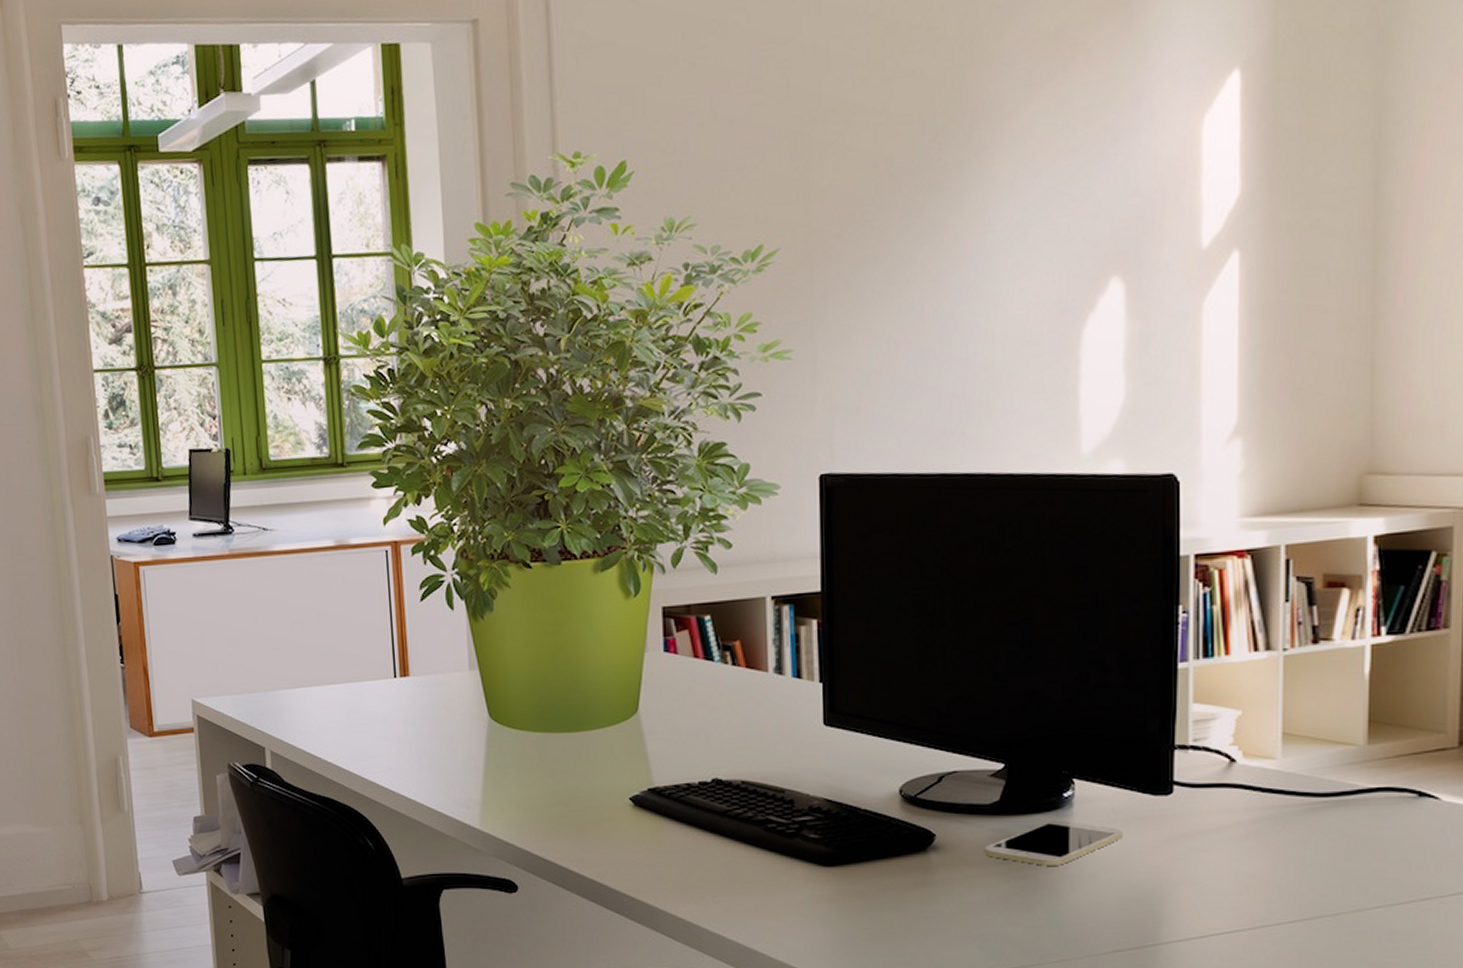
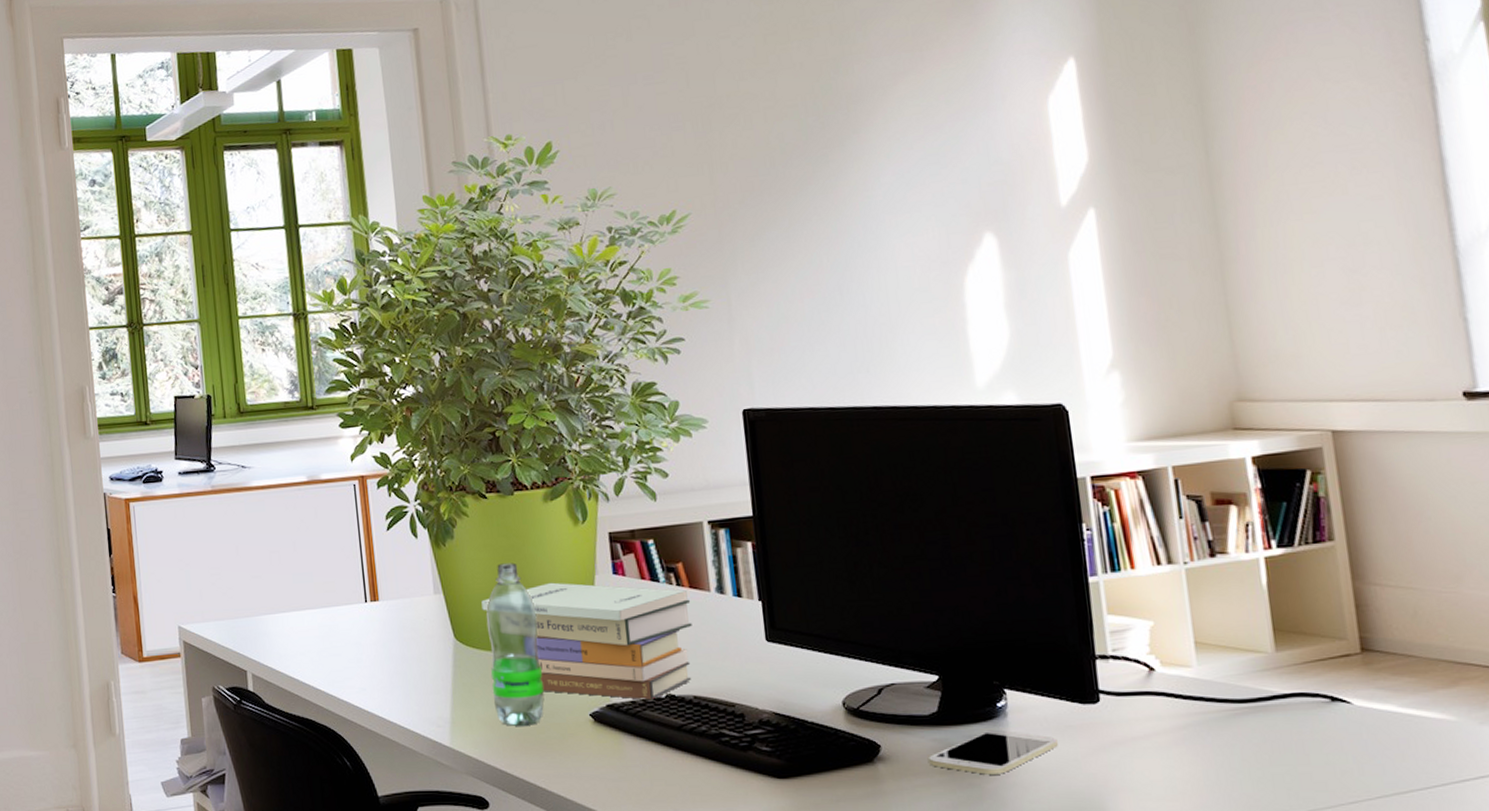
books: none [520,659,746,785] -> present [481,582,692,700]
bottle: none [524,638,582,809] -> present [486,563,545,726]

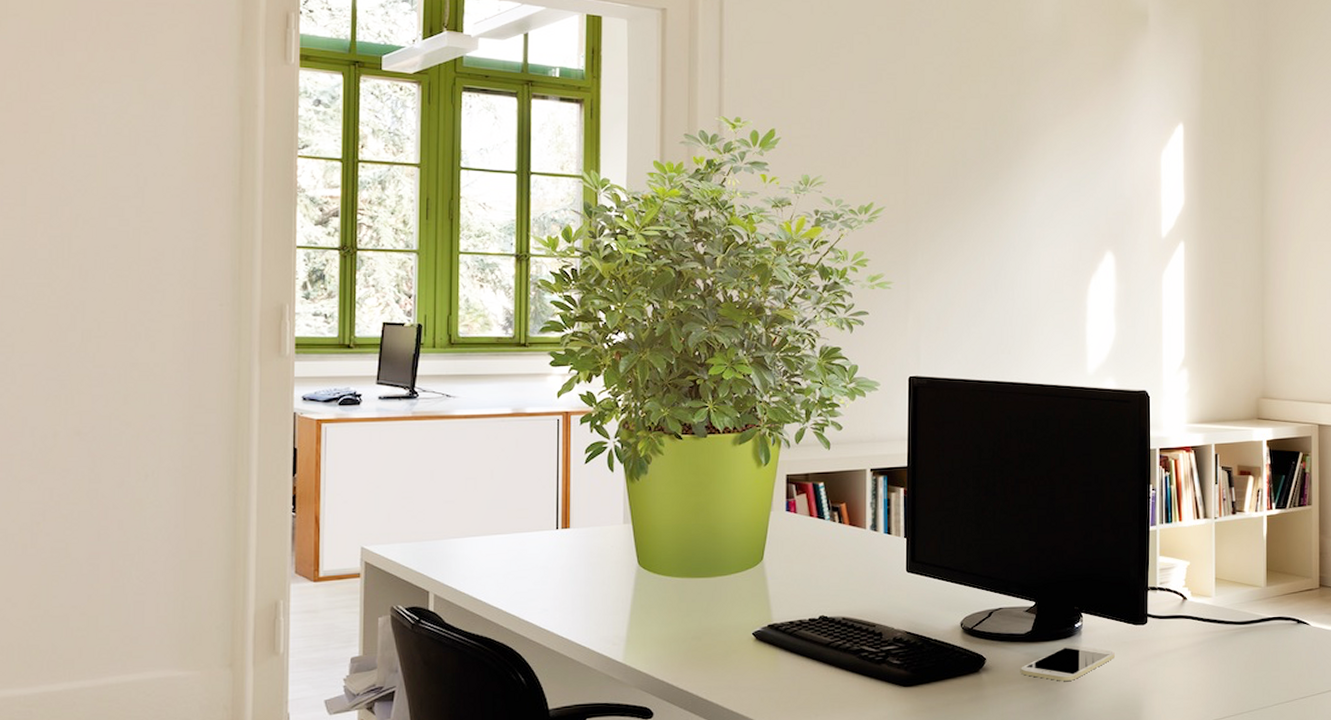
books: present [481,582,692,700] -> none [667,516,849,621]
bottle: present [486,563,545,726] -> none [667,498,715,644]

